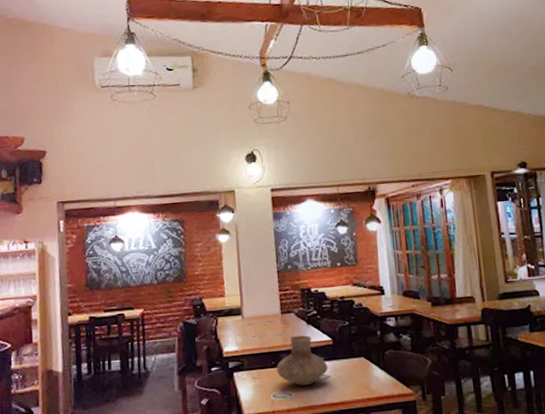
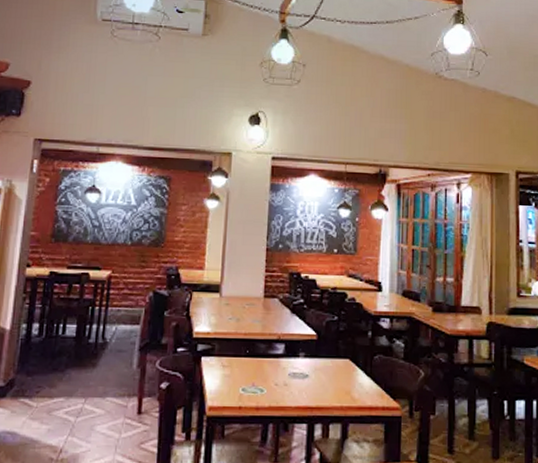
vase: present [276,335,328,386] -> none [249,324,308,382]

